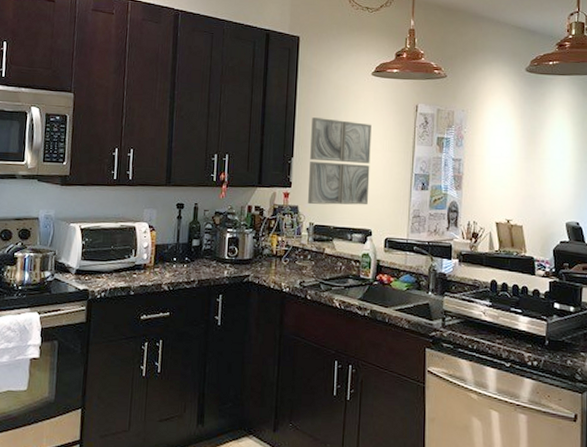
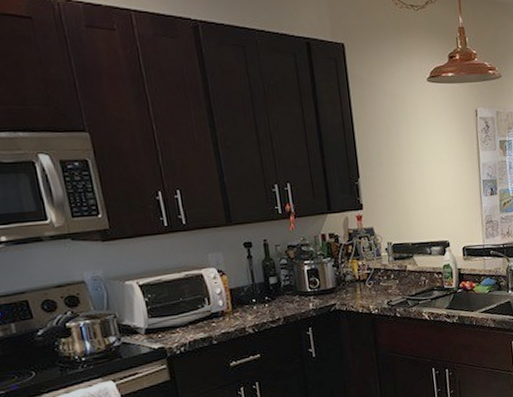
wall art: present [308,117,372,205] -> none [372,132,442,225]

